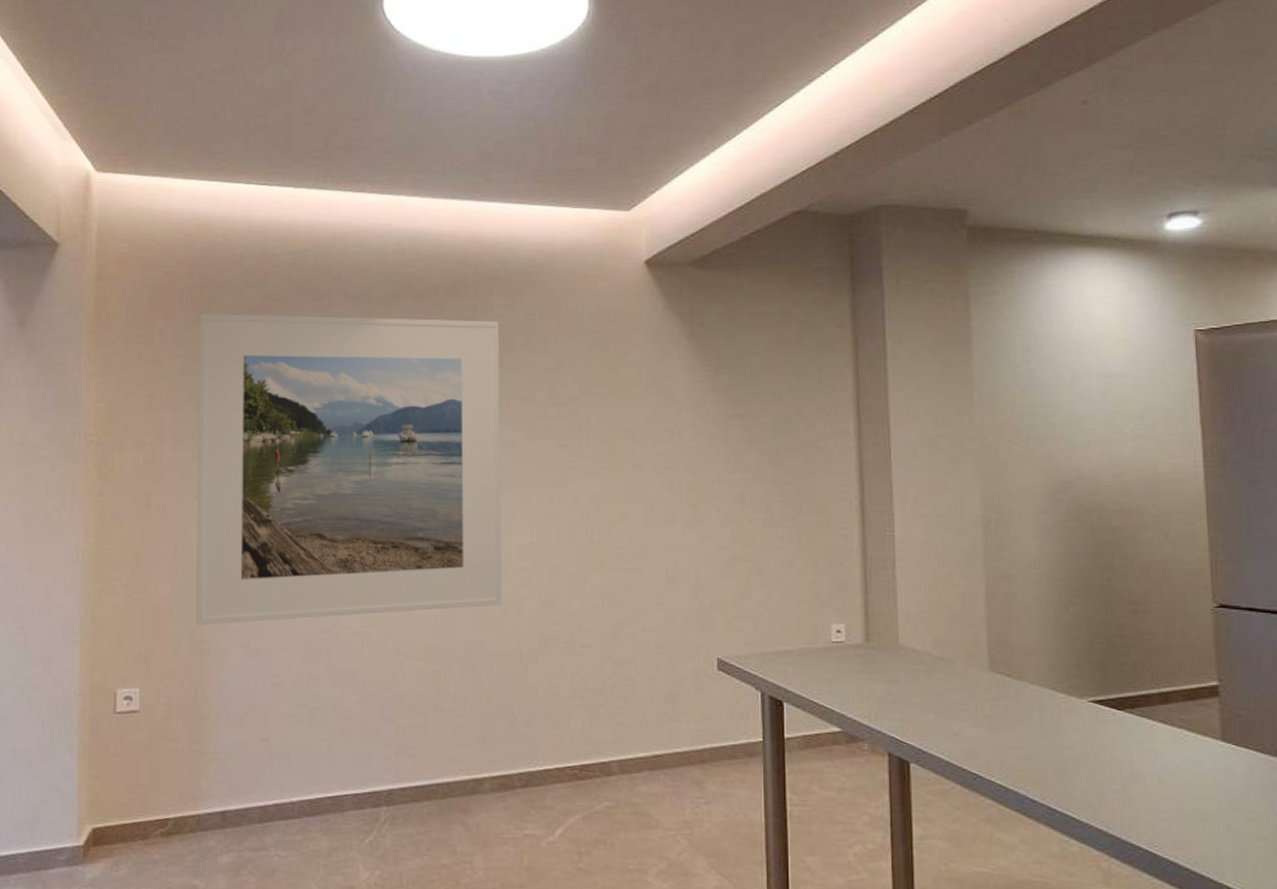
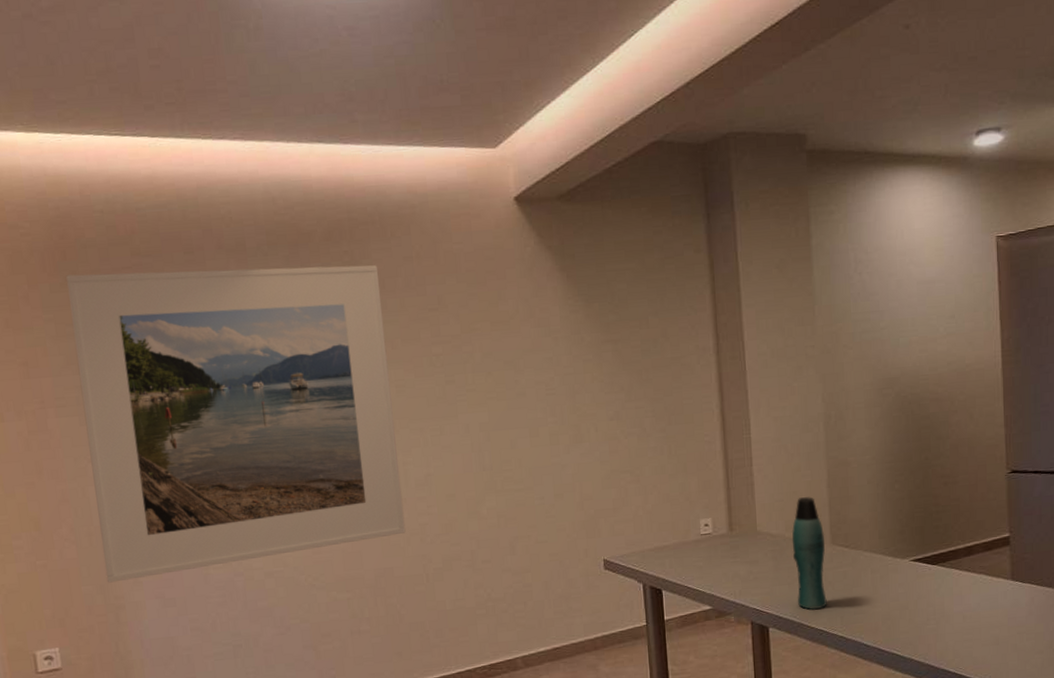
bottle: none [940,611,983,748] -> present [791,497,827,610]

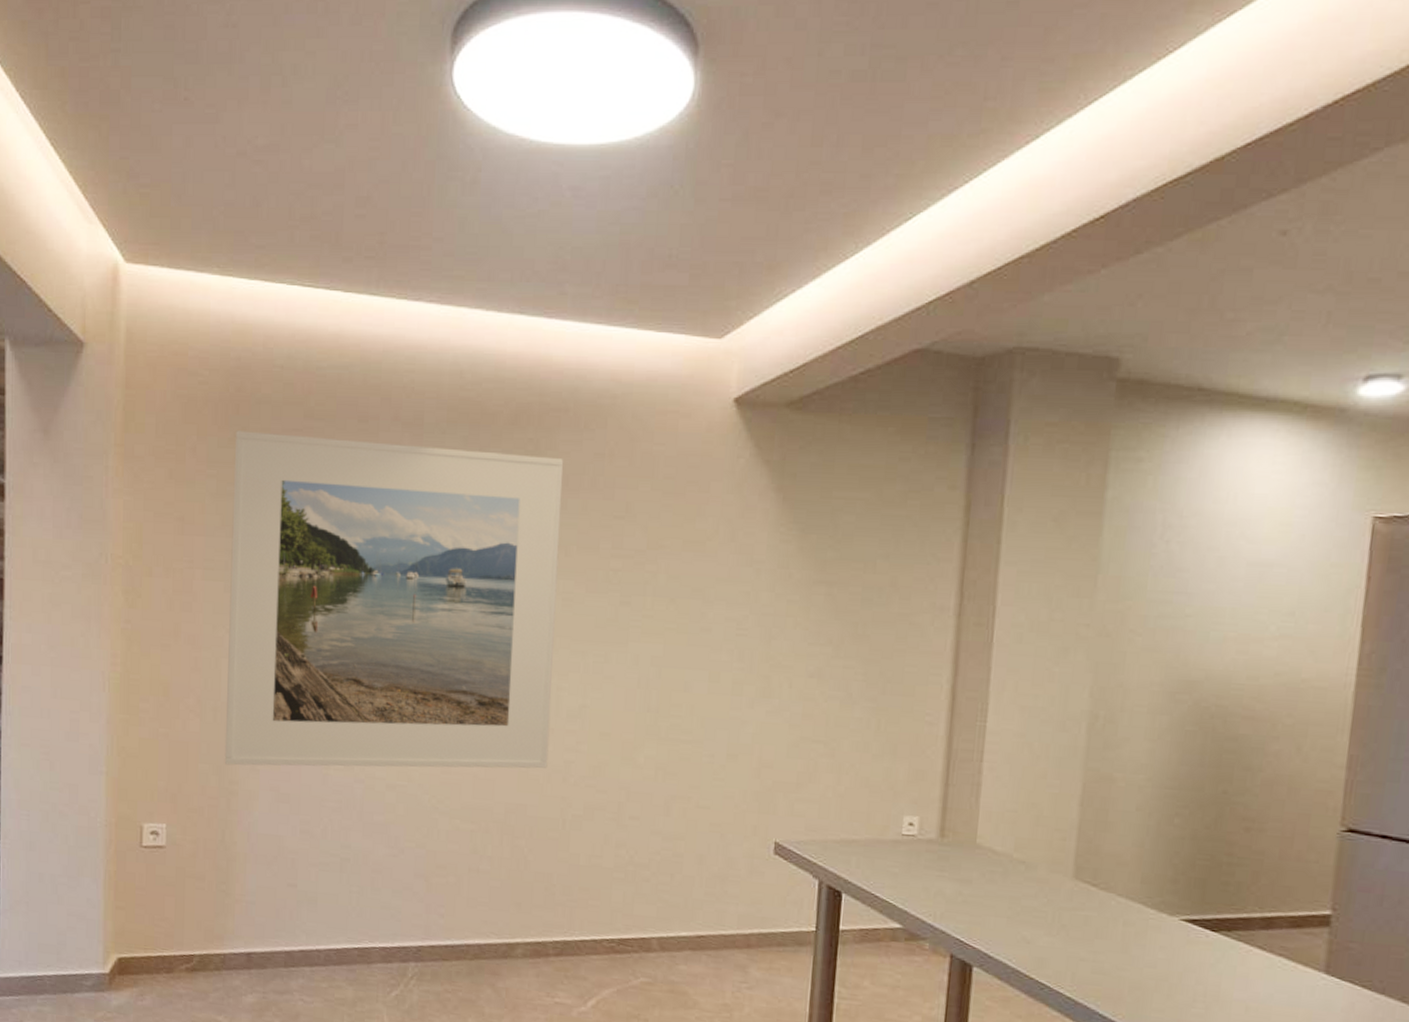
bottle: present [791,497,827,610] -> none [1016,812,1066,957]

